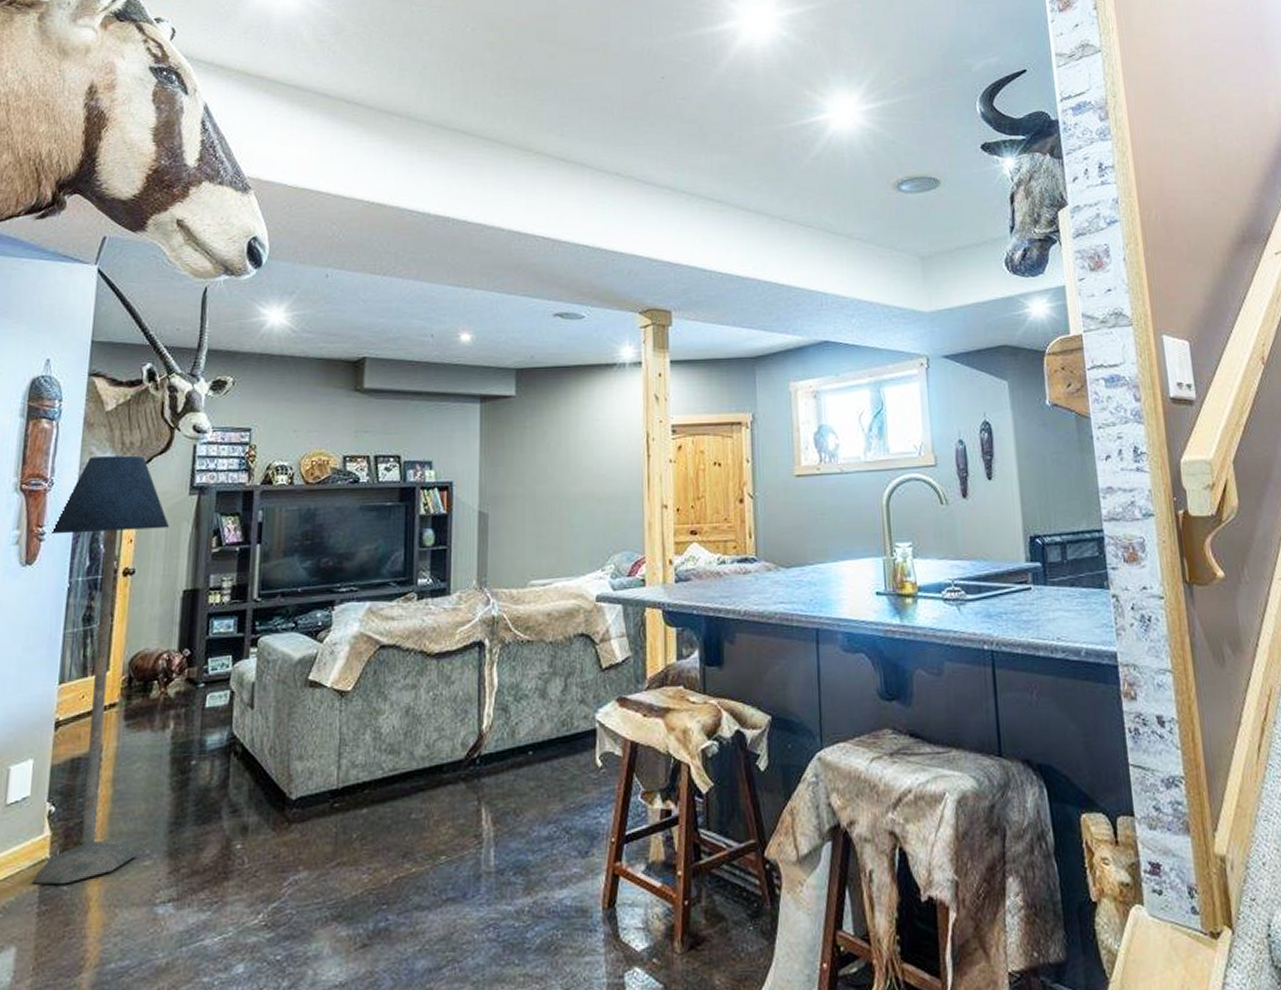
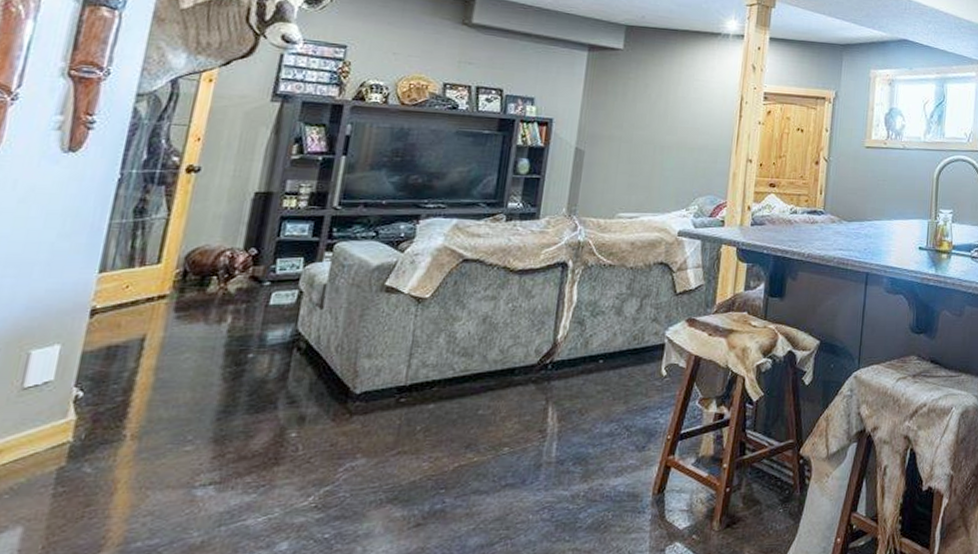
floor lamp: present [31,455,170,885] -> none [48,52,246,468]

